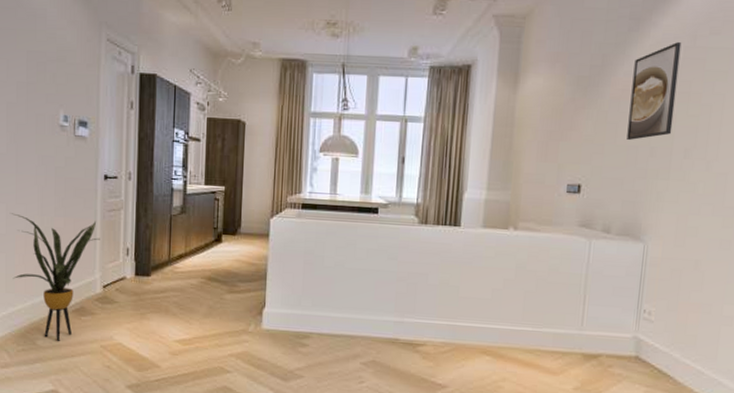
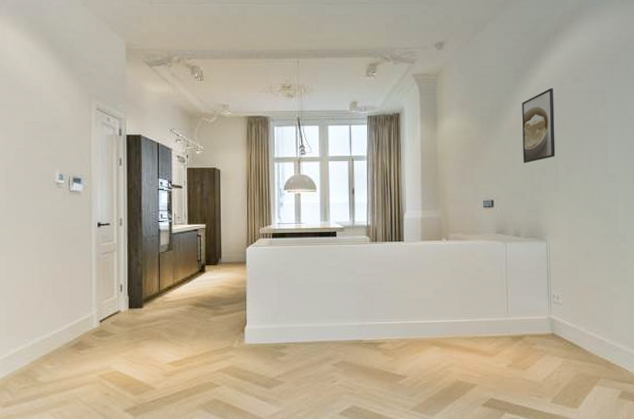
house plant: present [11,213,100,341] -> none [11,263,96,376]

